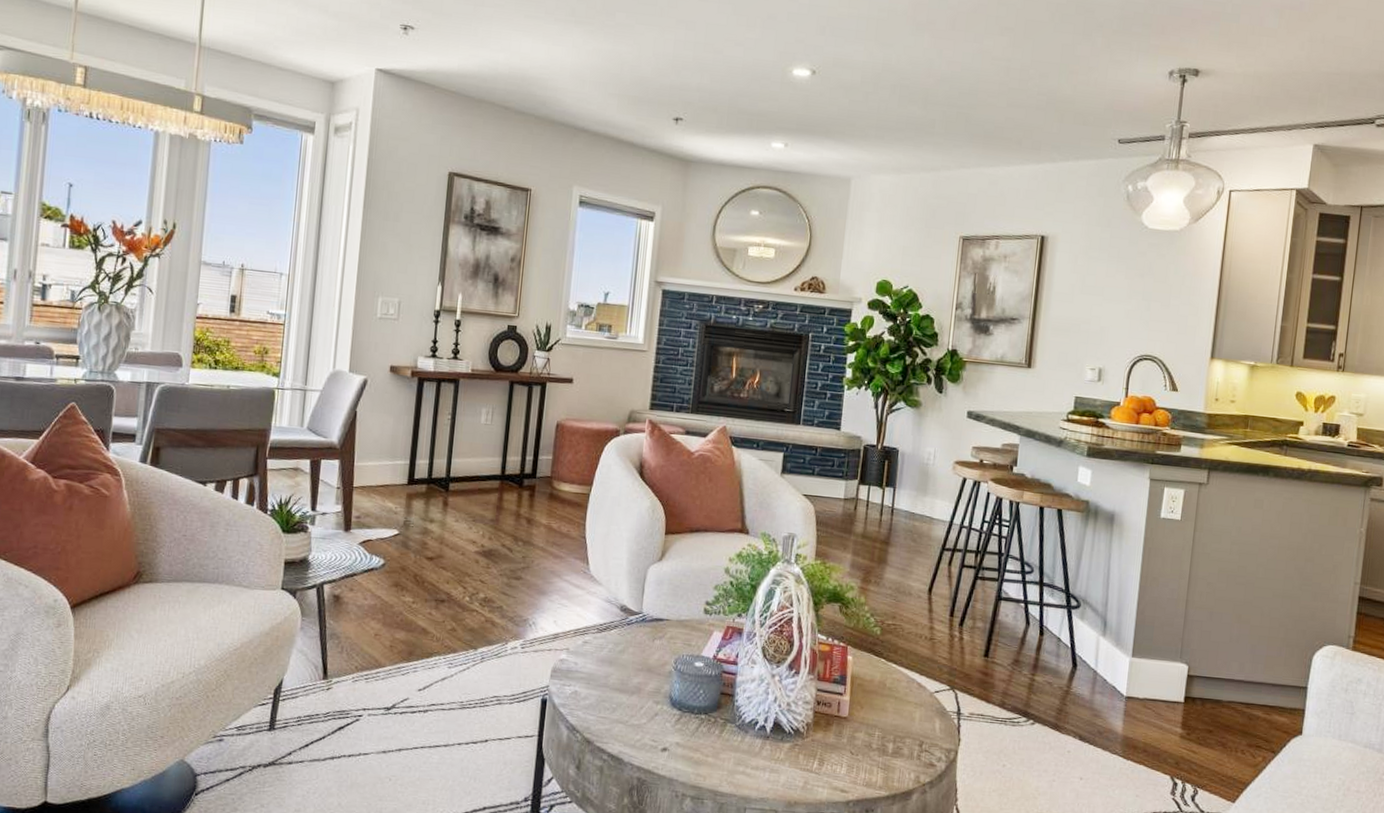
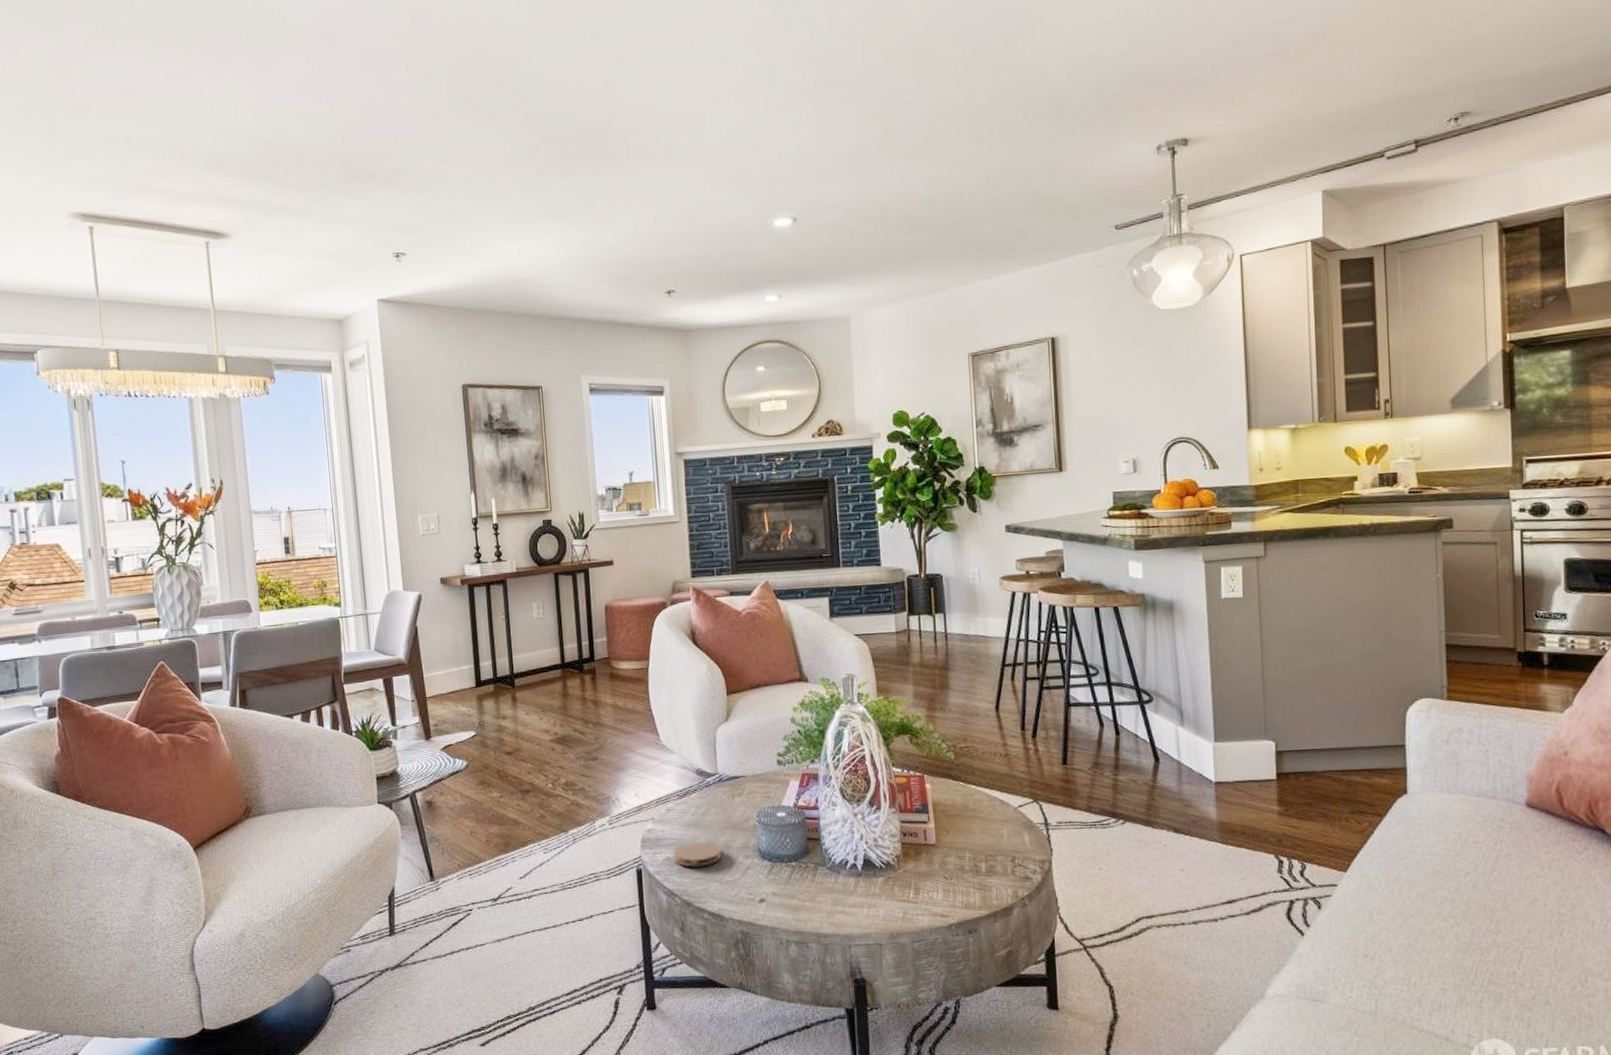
coaster: none [582,679,632,706] -> present [674,841,721,867]

